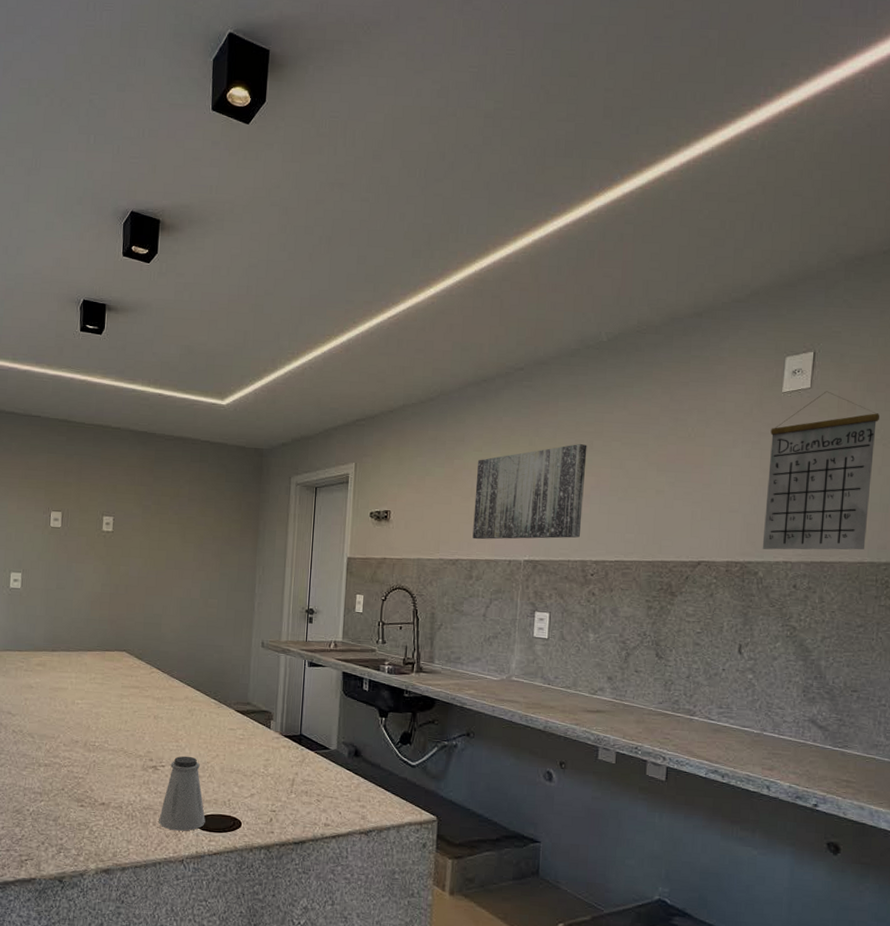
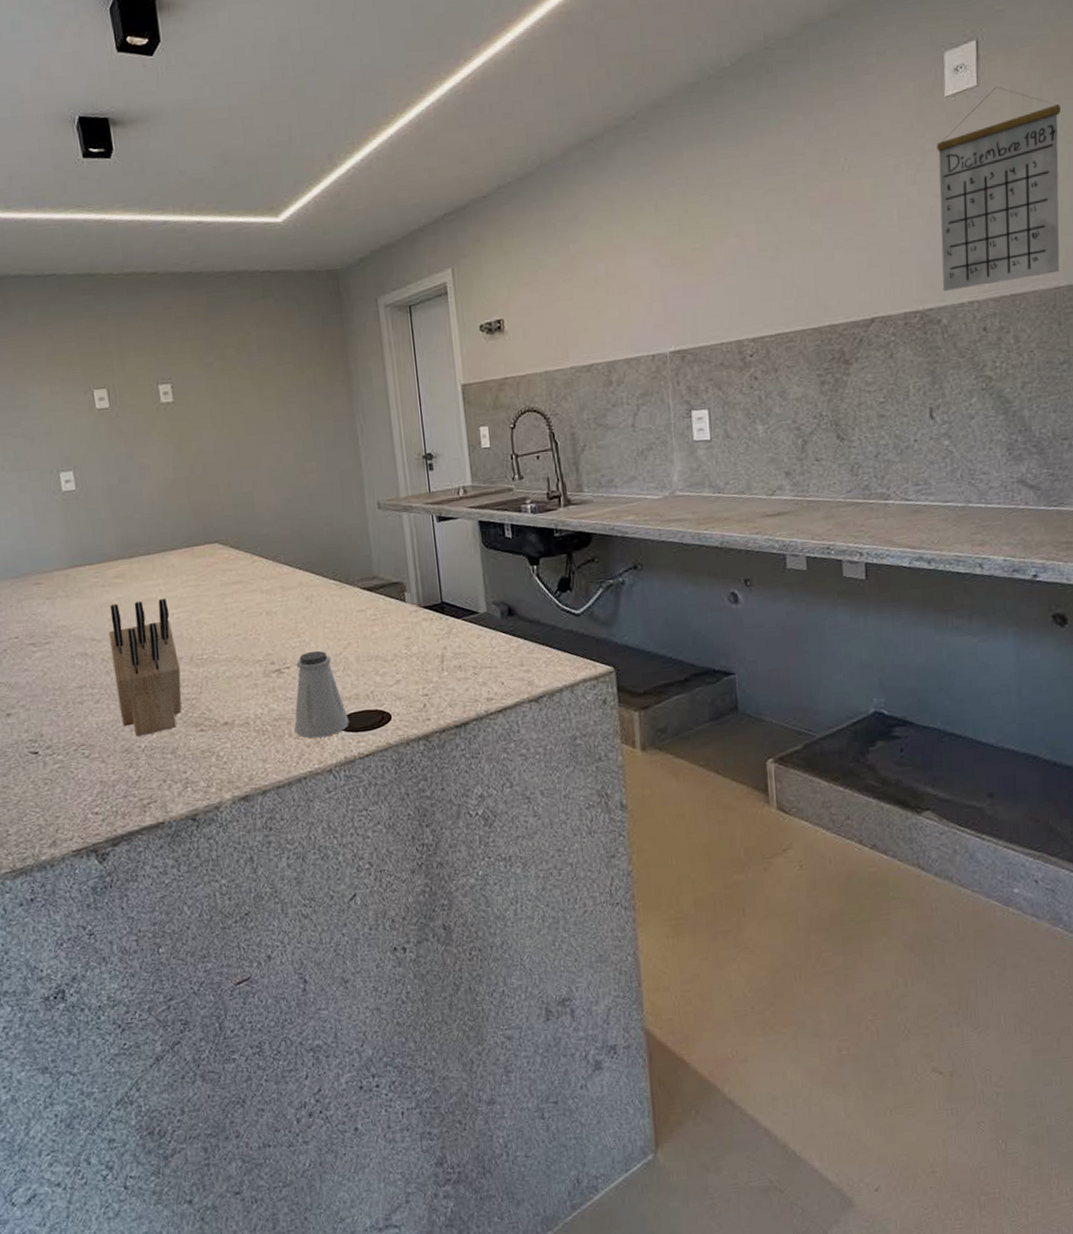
knife block: none [18,687,76,801] -> present [109,598,182,736]
wall art: present [472,444,587,540] -> none [598,199,731,337]

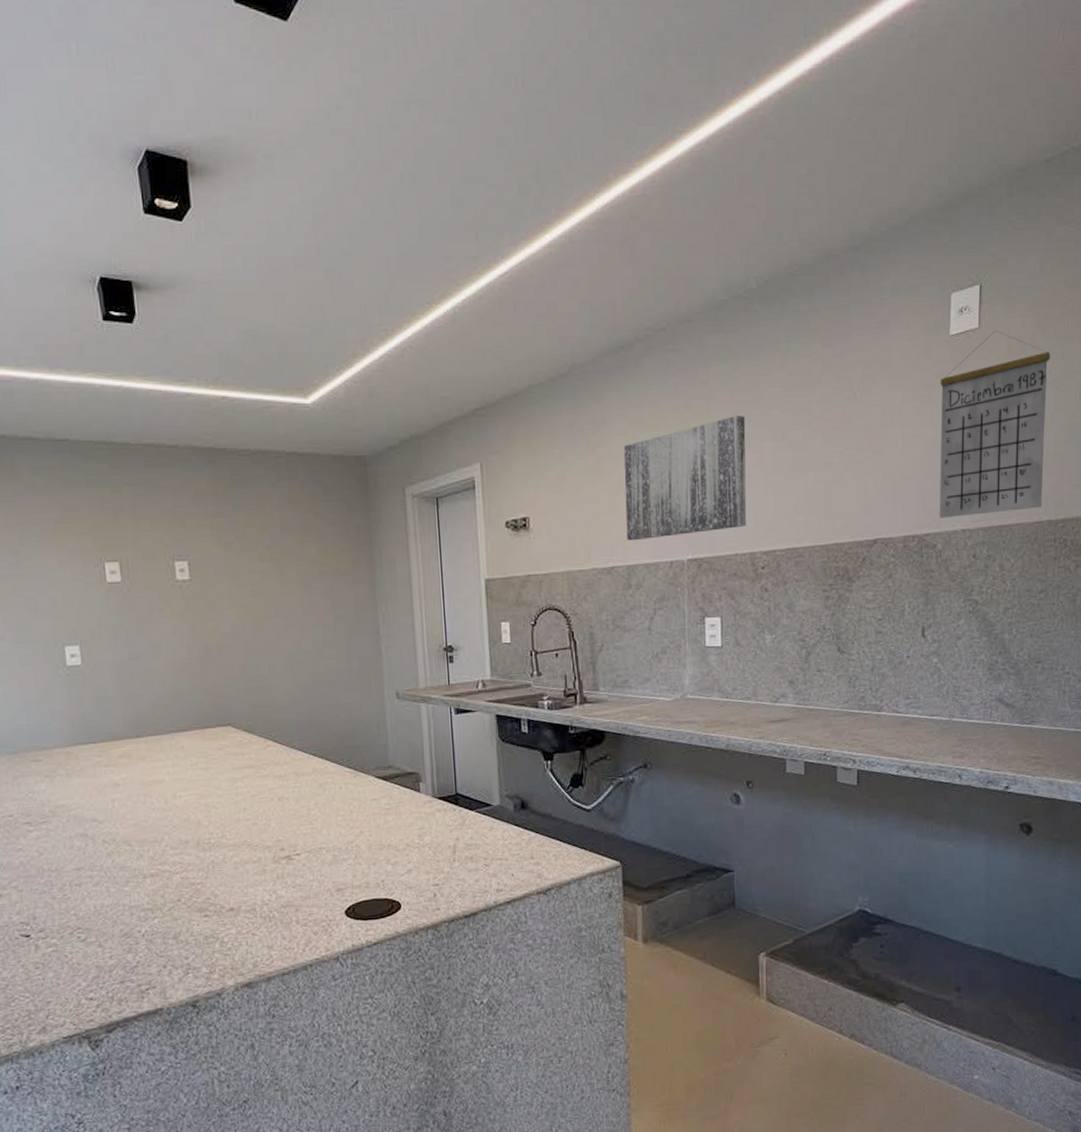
knife block: present [109,598,182,736] -> none [111,780,187,920]
saltshaker: present [294,650,349,739] -> none [302,838,358,926]
wall art: none [598,199,731,337] -> present [624,416,747,541]

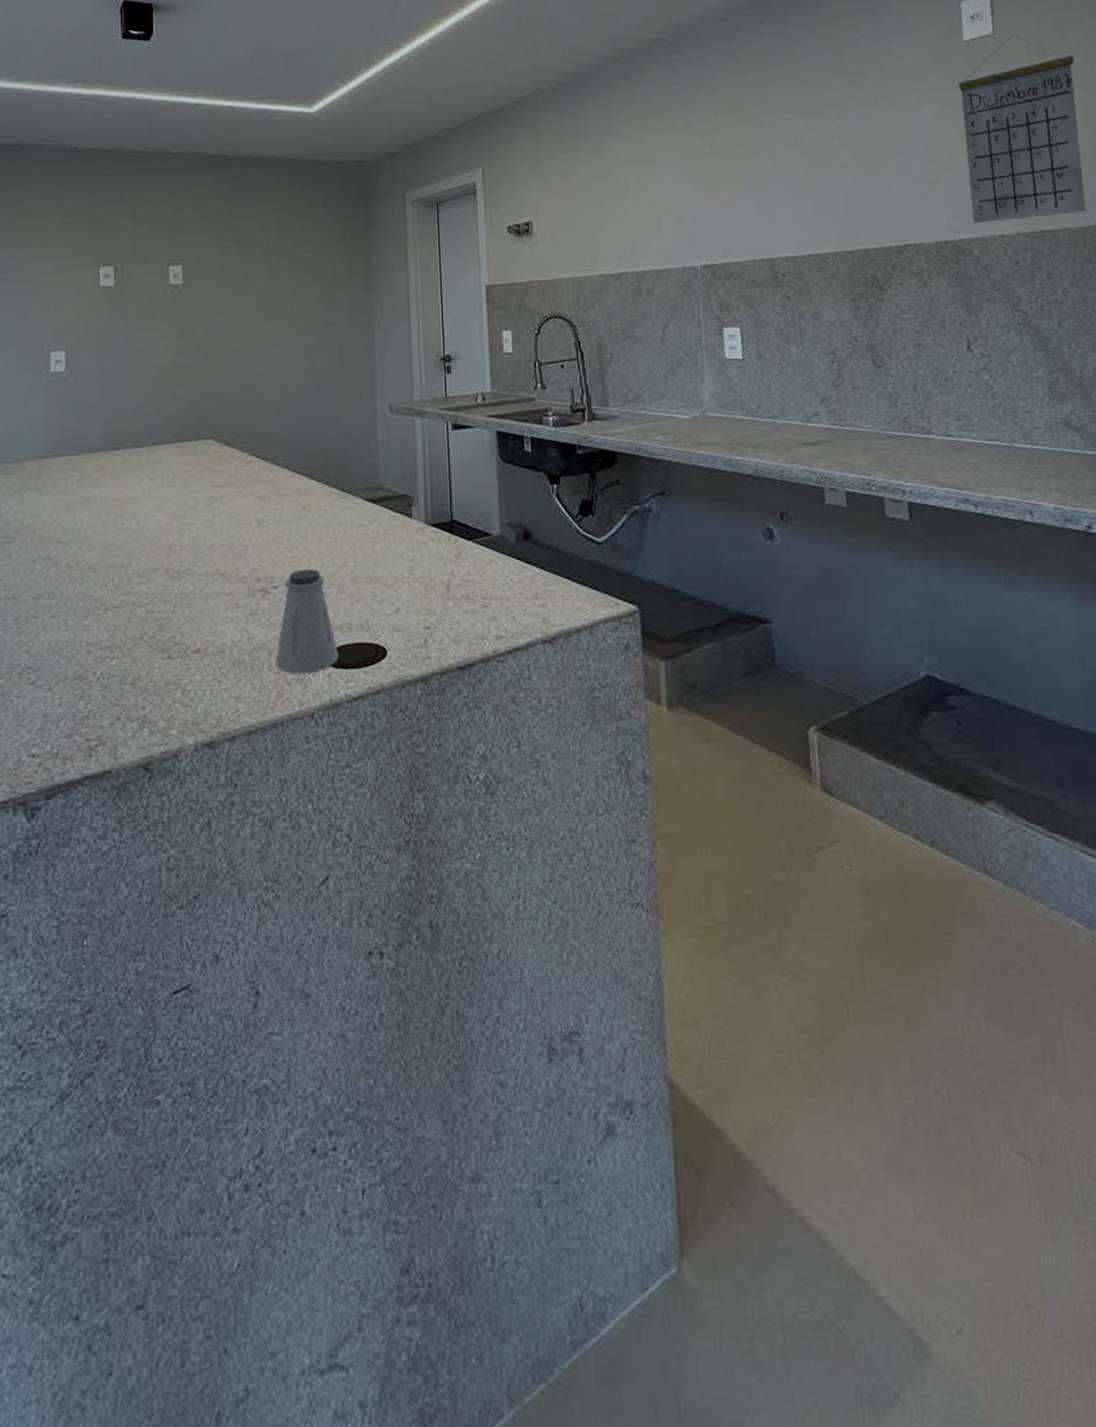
saltshaker: none [302,838,358,926] -> present [276,568,339,674]
wall art: present [624,416,747,541] -> none [630,121,762,247]

